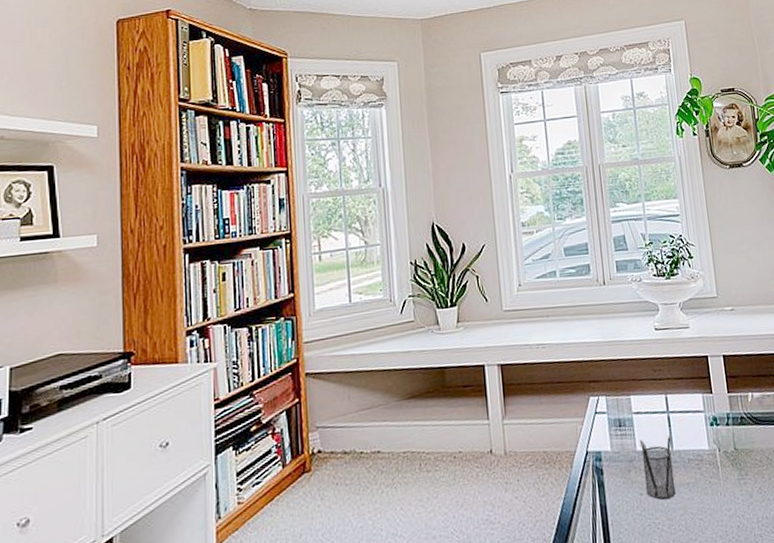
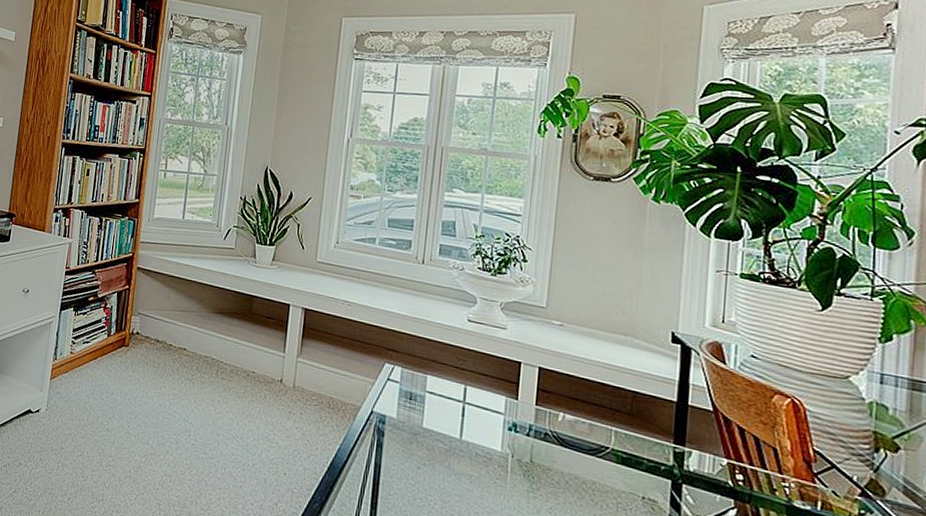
pencil holder: present [639,434,676,500] -> none [424,418,462,482]

